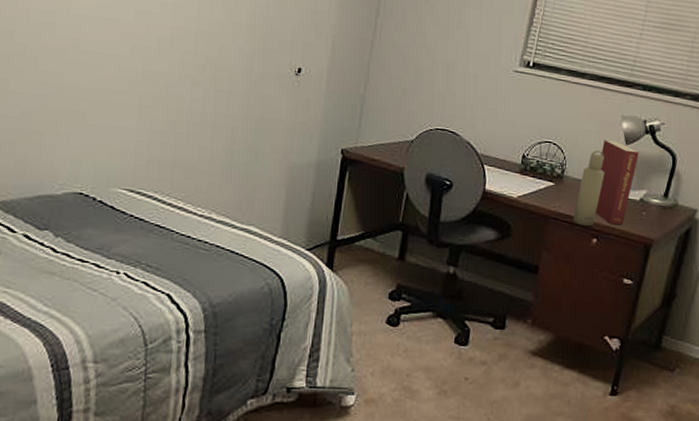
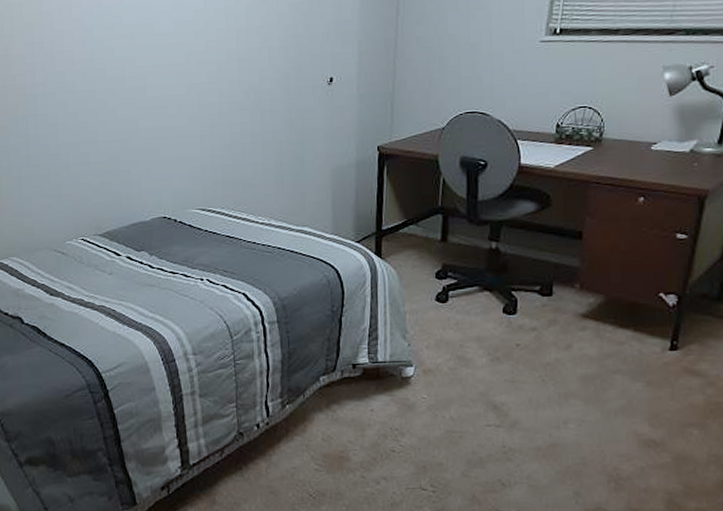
bottle: present [573,150,605,227] -> none [616,107,648,187]
book: present [596,139,639,226] -> none [640,94,686,181]

